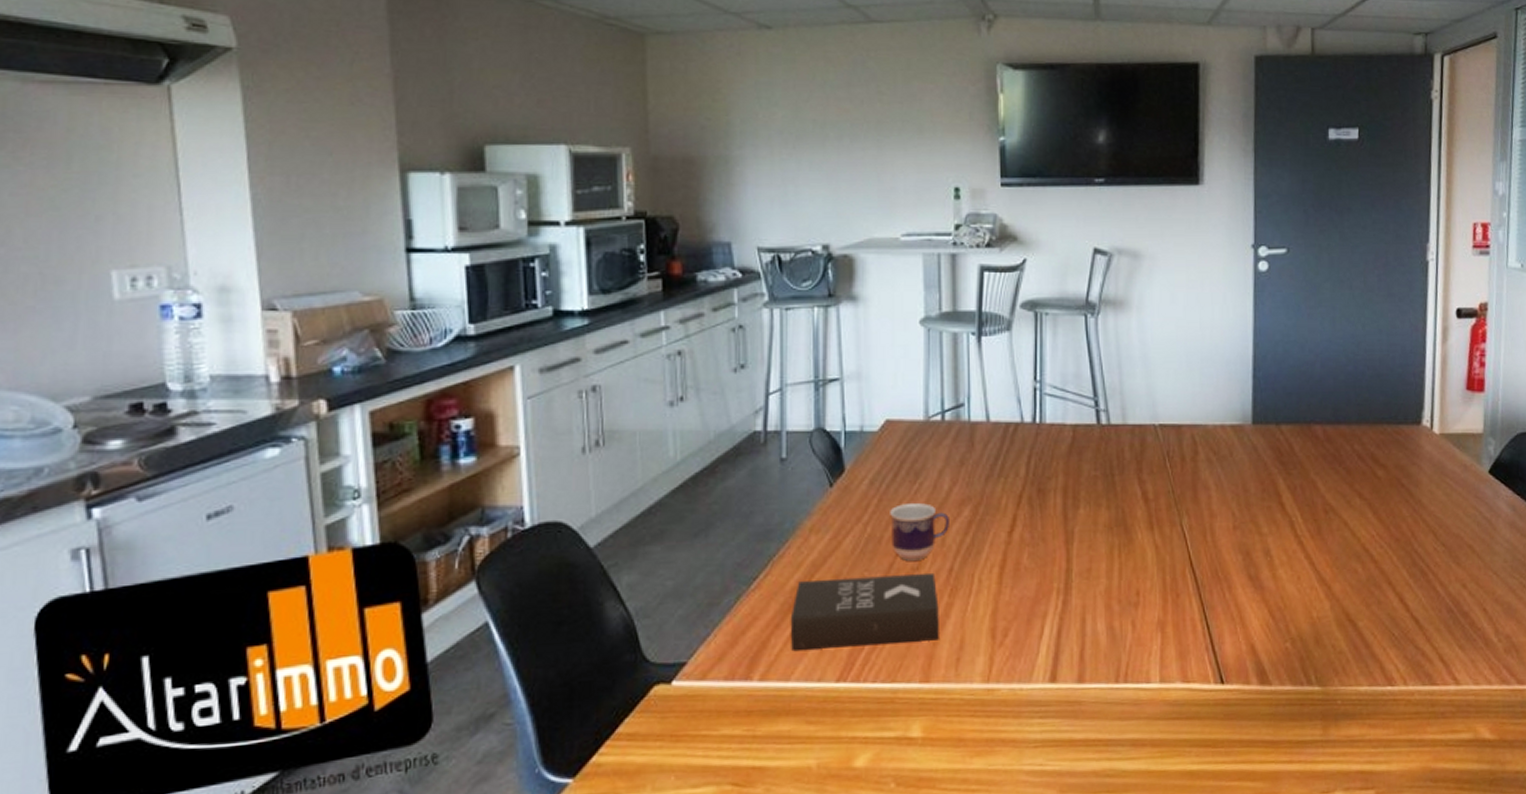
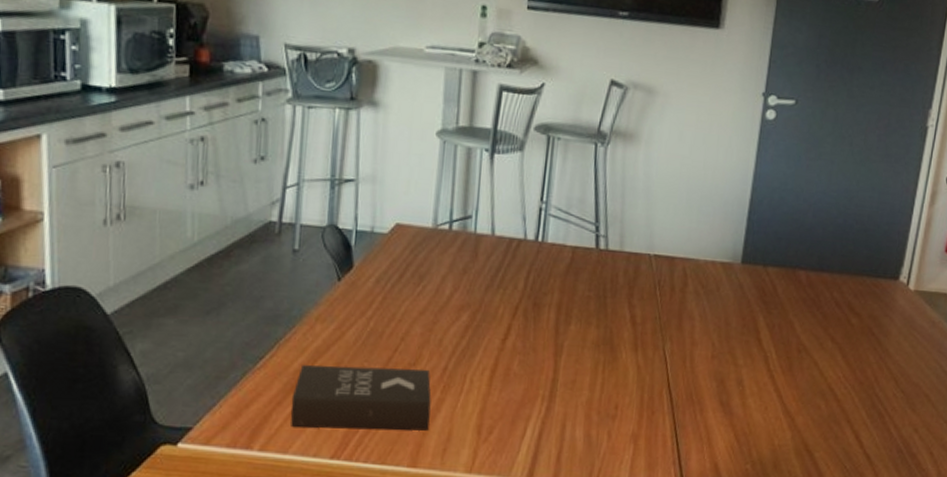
cup: present [890,502,949,561] -> none [392,303,448,357]

